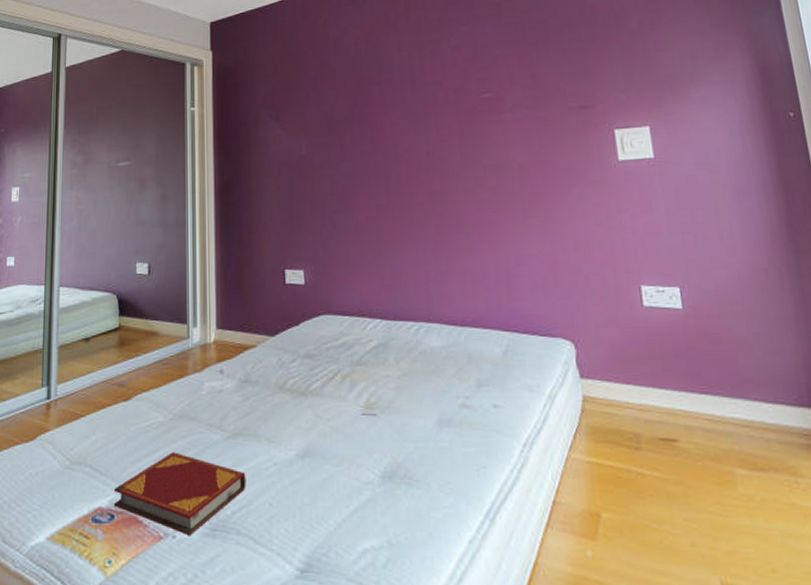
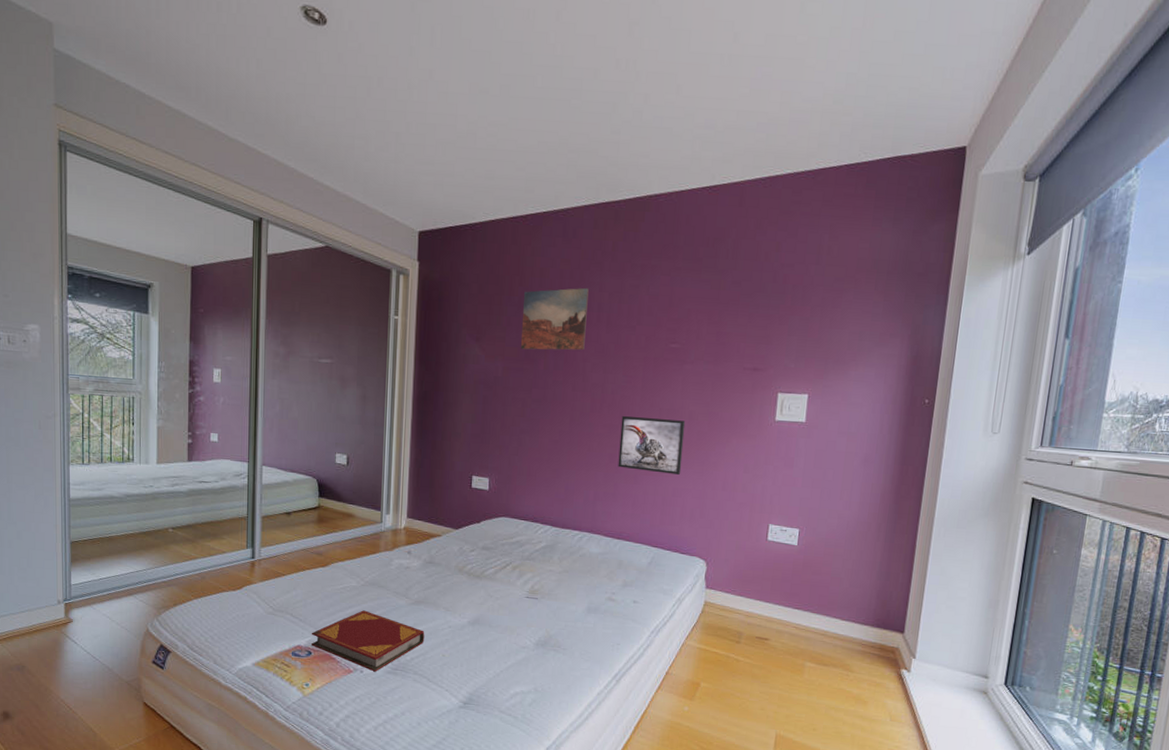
wall art: none [320,50,391,122] -> present [520,287,589,351]
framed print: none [442,175,522,240] -> present [618,416,686,476]

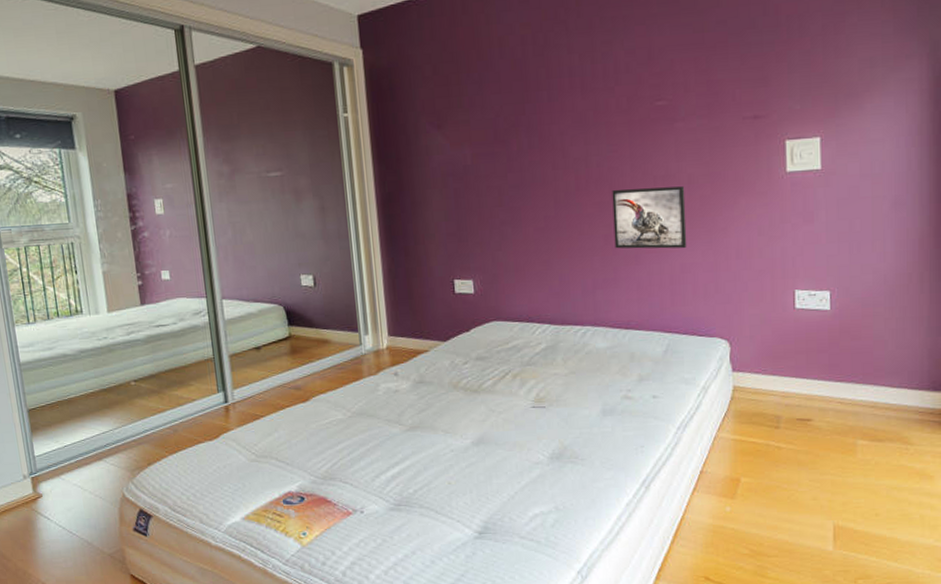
hardback book: present [312,610,425,672] -> none [302,444,426,511]
wall art: present [520,287,589,351] -> none [484,51,560,131]

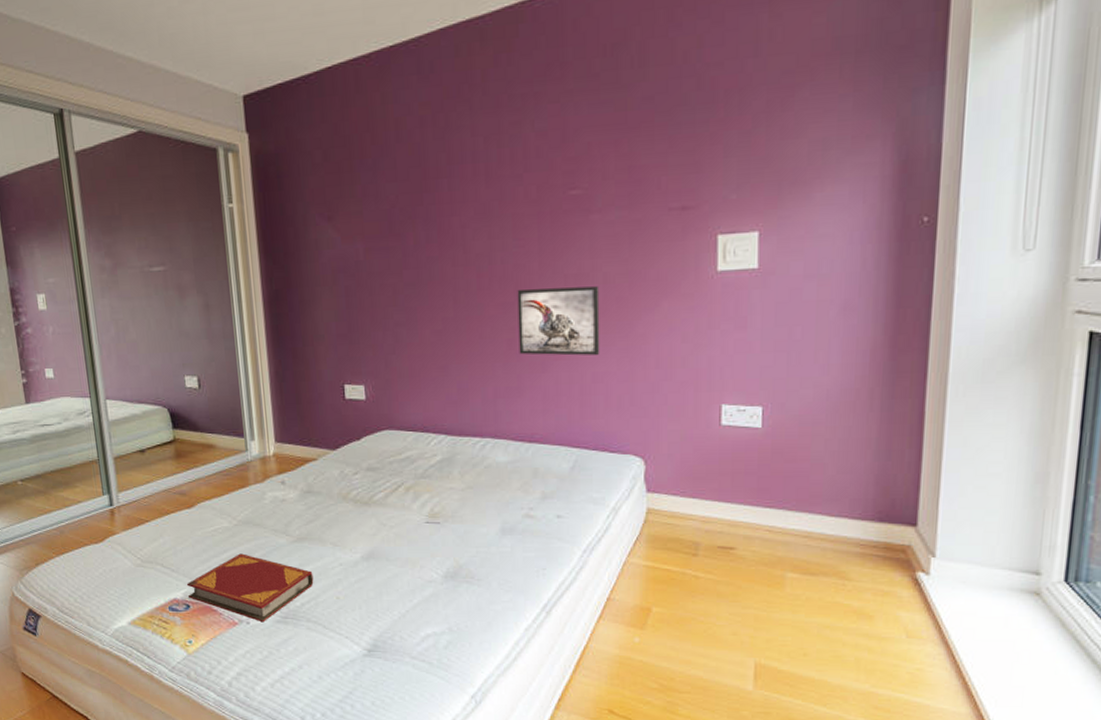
hardback book: none [302,444,426,511] -> present [187,553,314,623]

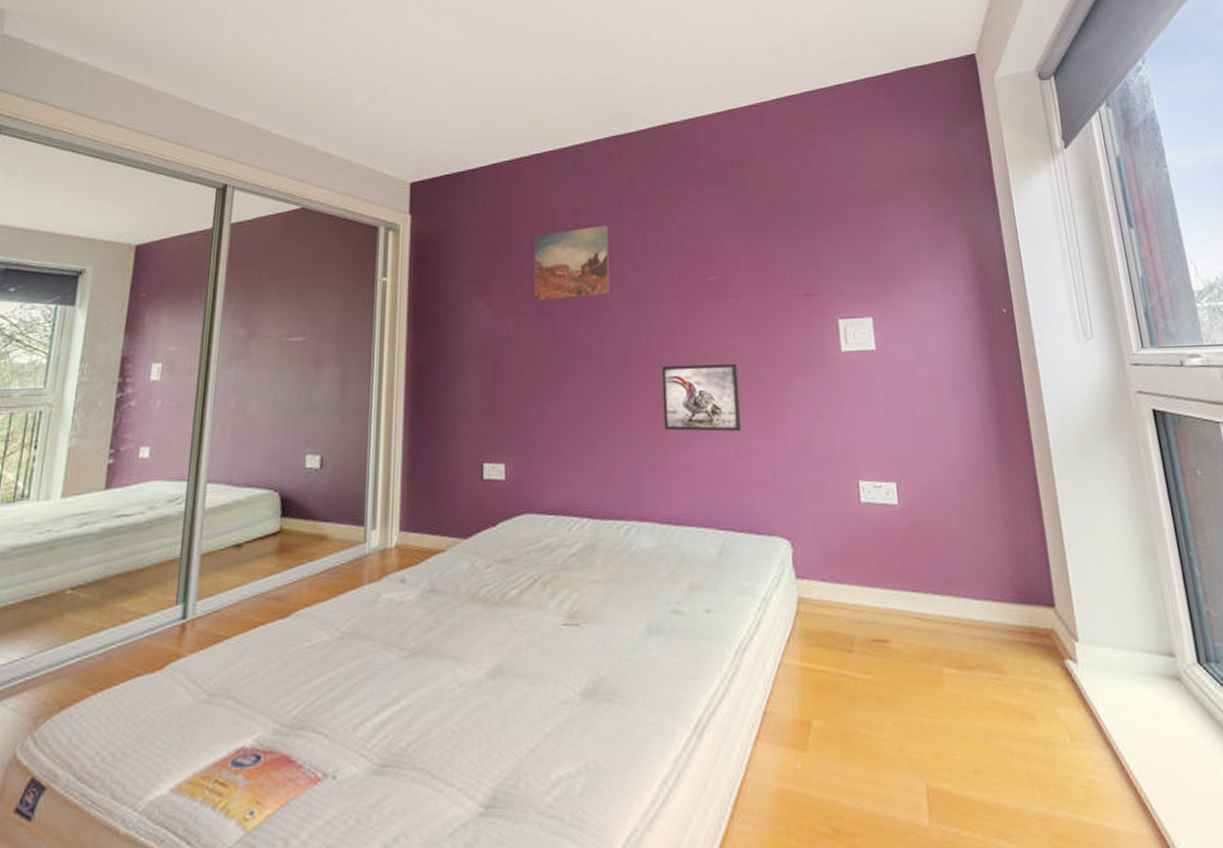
hardback book: present [187,553,314,623] -> none [261,676,426,776]
wall art: none [379,134,461,223] -> present [533,225,609,300]

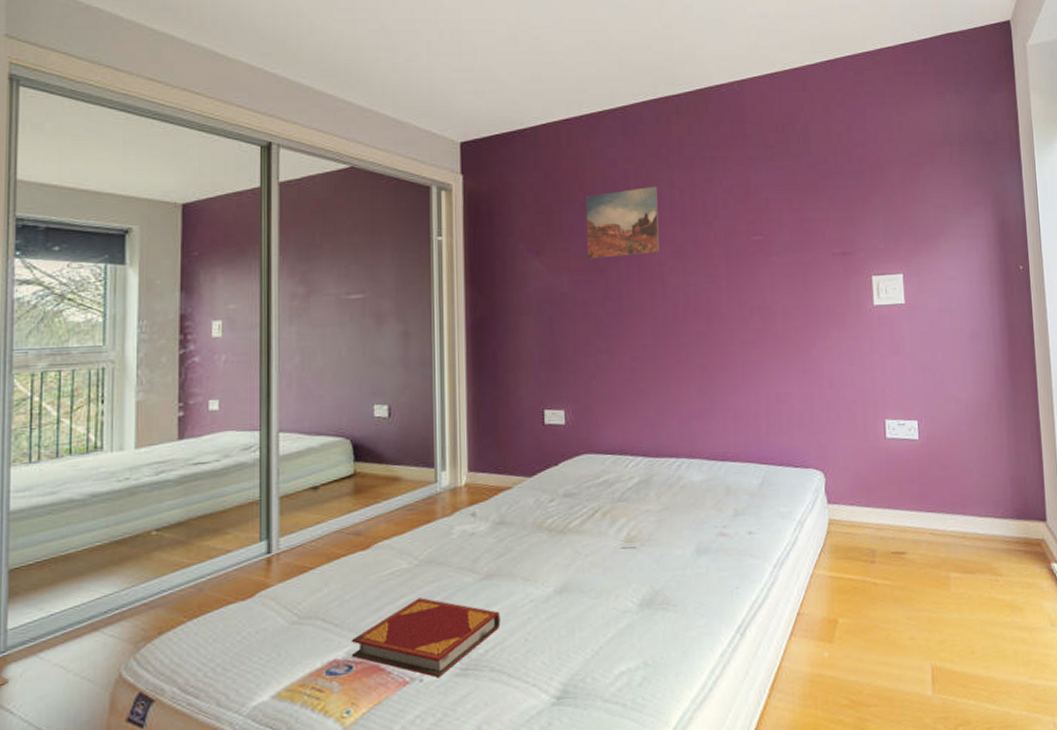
hardback book: none [261,676,426,776] -> present [352,597,501,678]
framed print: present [662,364,742,432] -> none [709,317,782,379]

